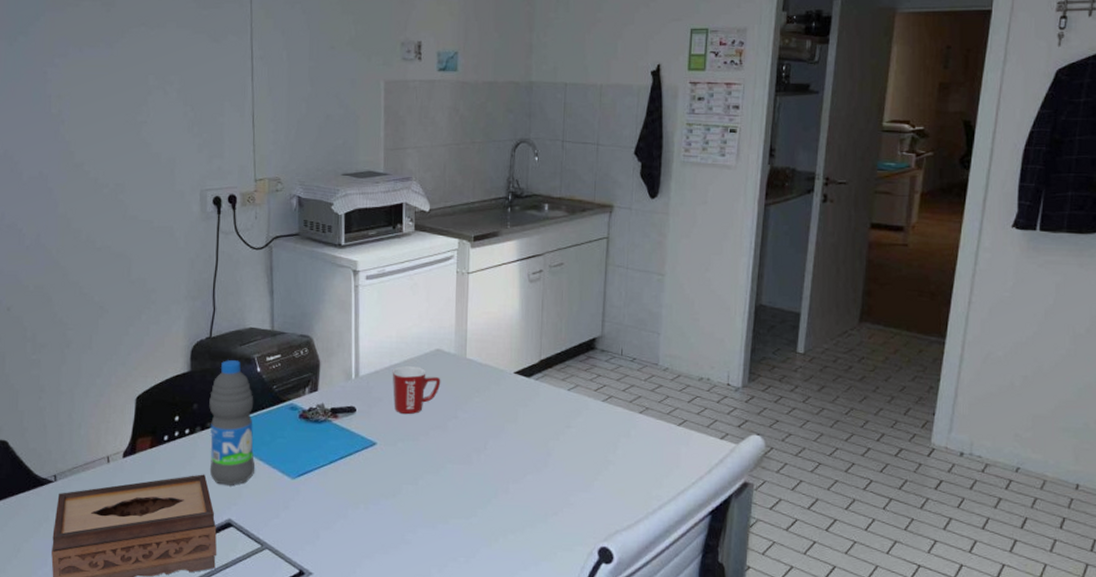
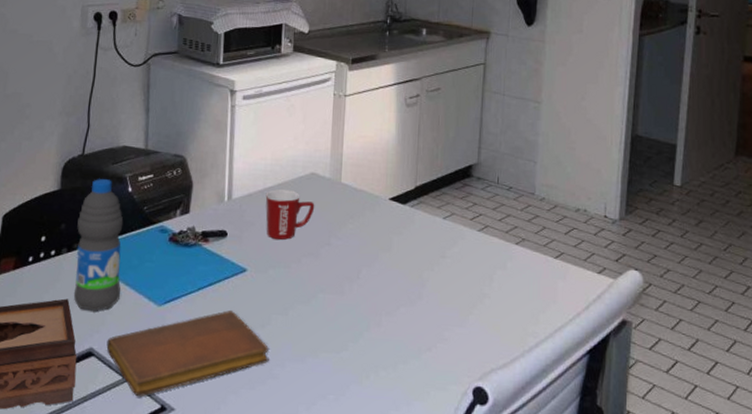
notebook: none [244,481,401,563] -> present [106,309,269,397]

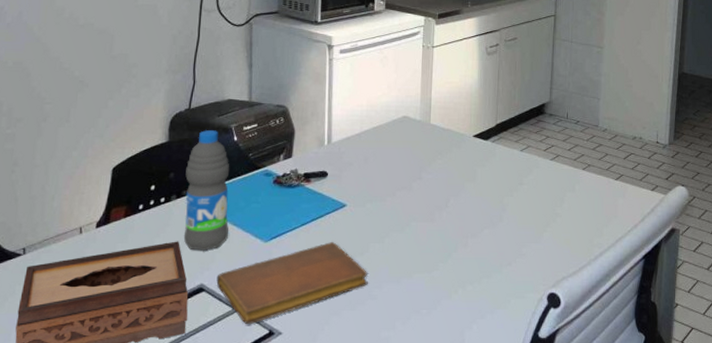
mug: present [265,189,315,240] -> none [362,132,407,176]

